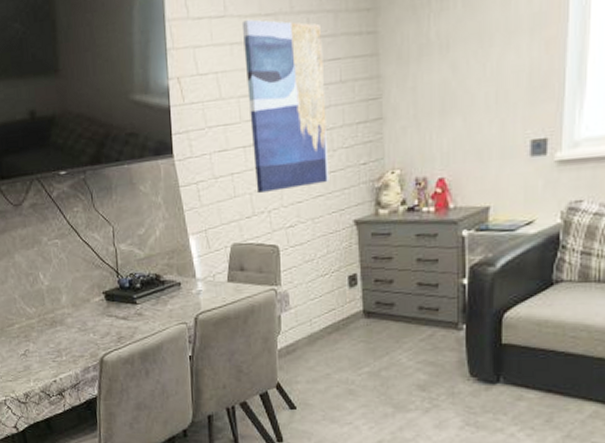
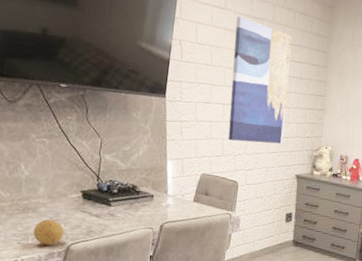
fruit: none [64,330,95,360] -> present [33,219,64,246]

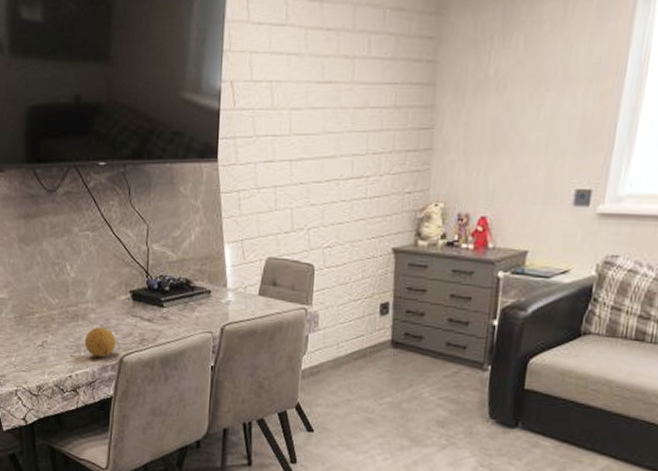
wall art: present [228,16,292,144] -> none [298,32,381,210]

